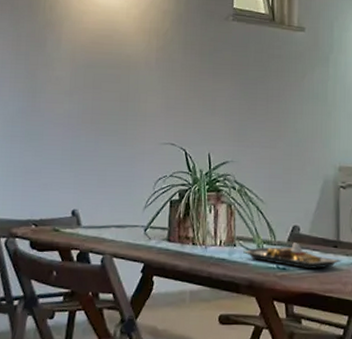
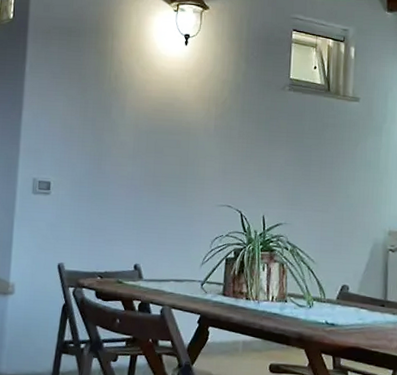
plate: present [243,242,342,270] -> none [294,300,388,326]

